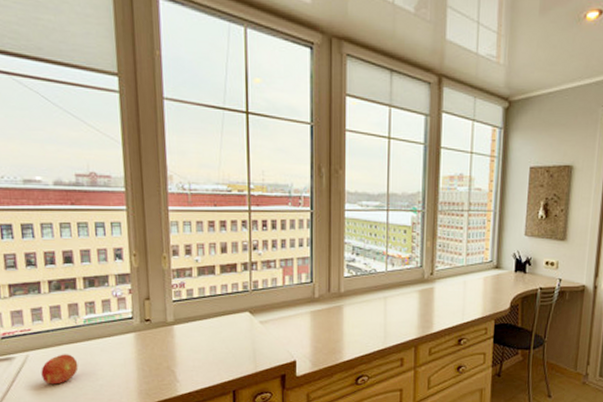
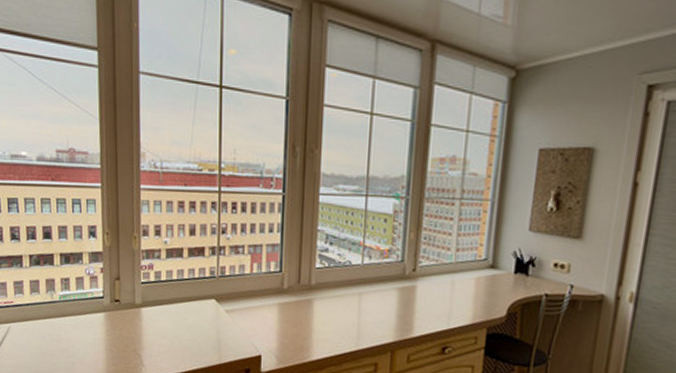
fruit: present [41,354,79,385] -> none [20,328,53,358]

